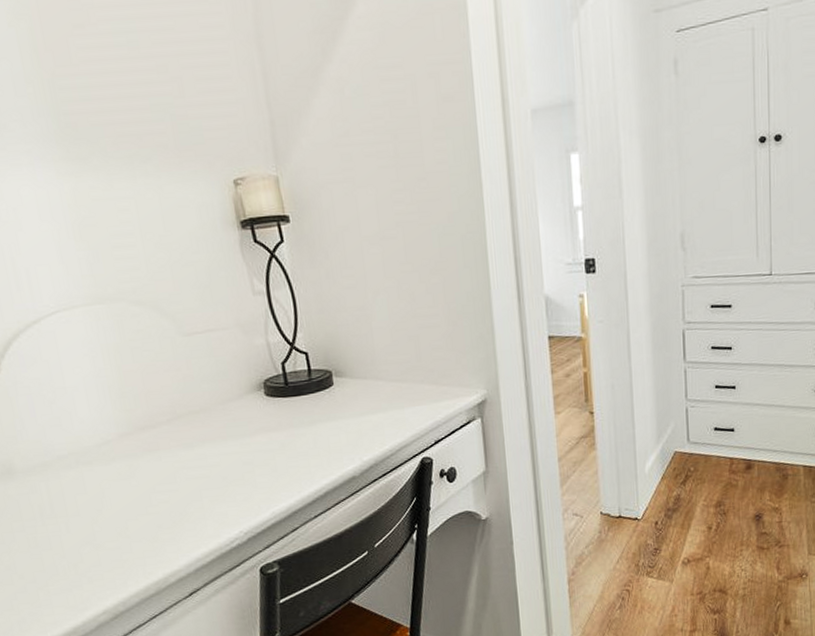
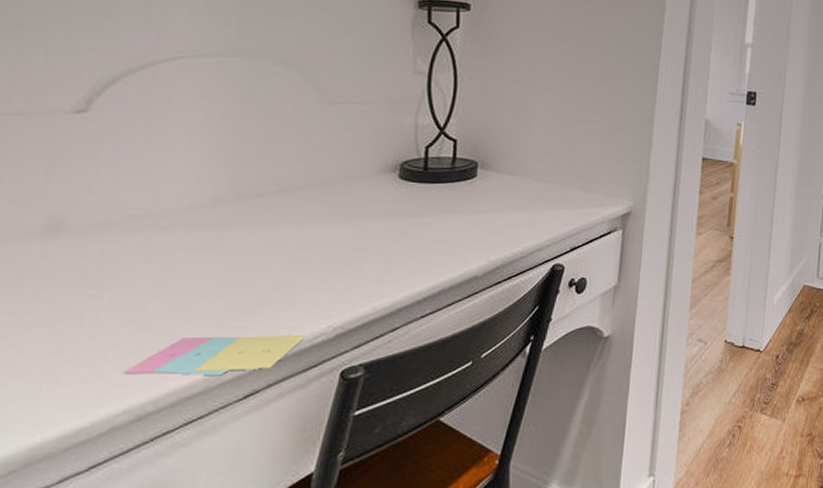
sticky notes: none [93,540,224,583] -> present [123,334,306,376]

